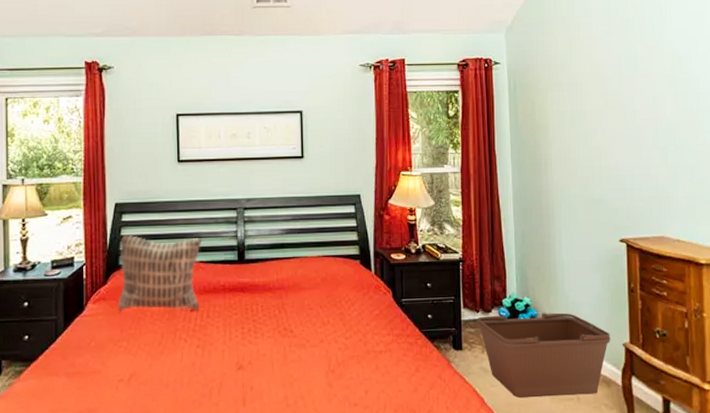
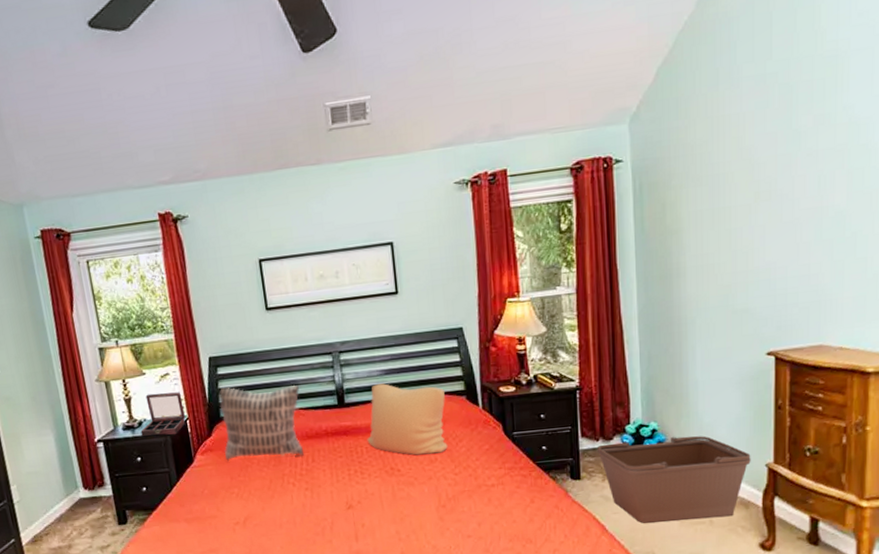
jewelry box: none [32,235,82,281] -> present [140,392,185,437]
cushion: none [263,242,340,317] -> present [367,383,448,456]

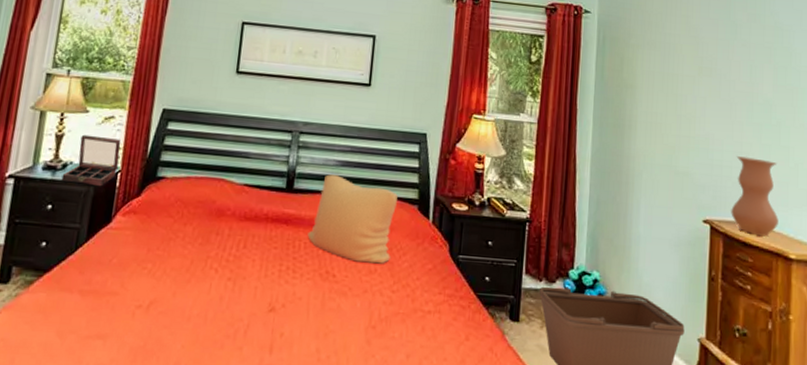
cushion: present [219,385,305,461] -> none [149,144,250,239]
vase: none [798,277,854,357] -> present [731,156,779,237]

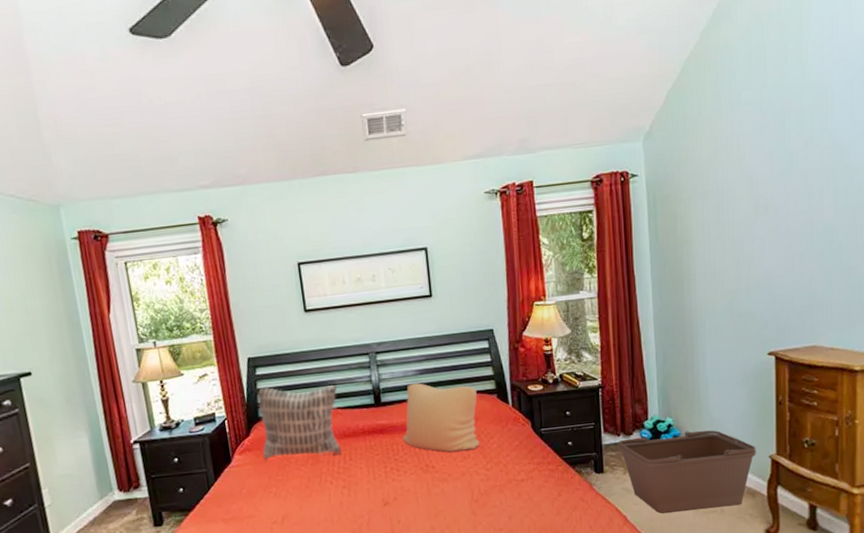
jewelry box: present [61,134,121,187] -> none [178,392,224,438]
cushion: none [149,144,250,239] -> present [257,385,342,460]
vase: present [731,156,779,237] -> none [795,284,843,357]

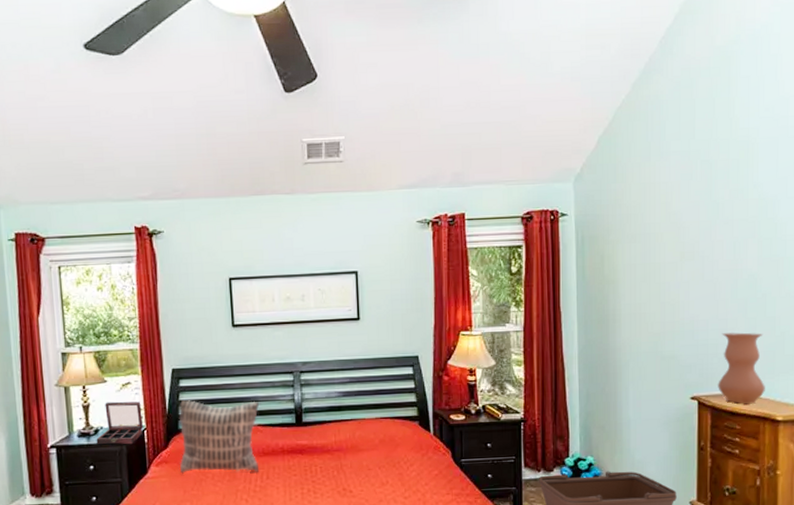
jewelry box: none [178,392,224,438] -> present [96,401,143,445]
cushion: present [403,383,480,452] -> none [322,405,399,477]
vase: none [795,284,843,357] -> present [718,332,765,404]

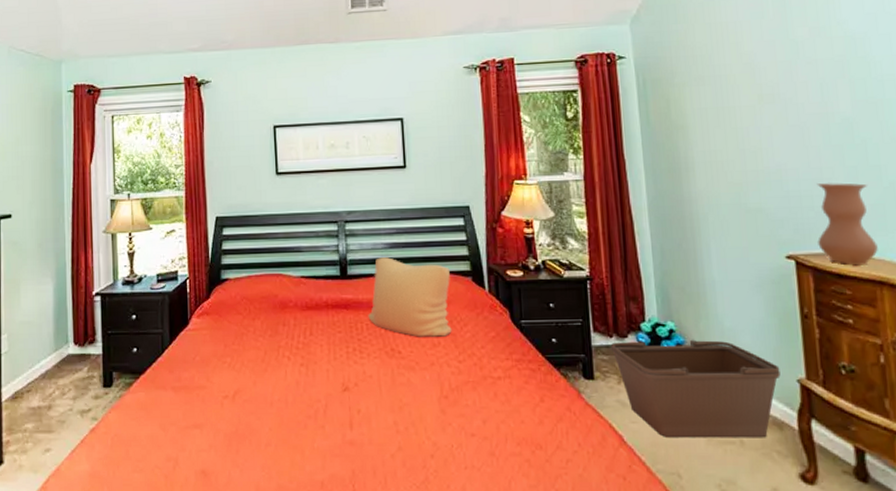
jewelry box: present [96,401,143,445] -> none [139,249,186,294]
cushion: present [178,399,260,474] -> none [221,248,303,328]
cushion: none [322,405,399,477] -> present [368,257,452,337]

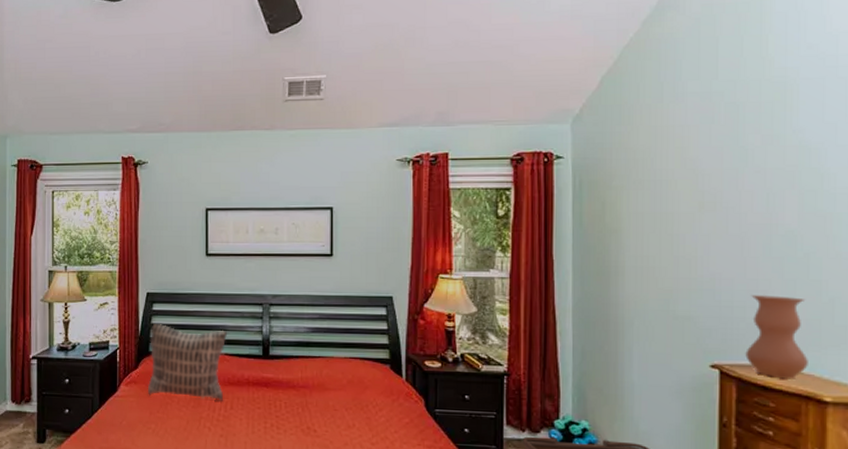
cushion: none [221,248,303,328] -> present [148,323,227,401]
cushion: present [368,257,452,337] -> none [287,341,369,420]

